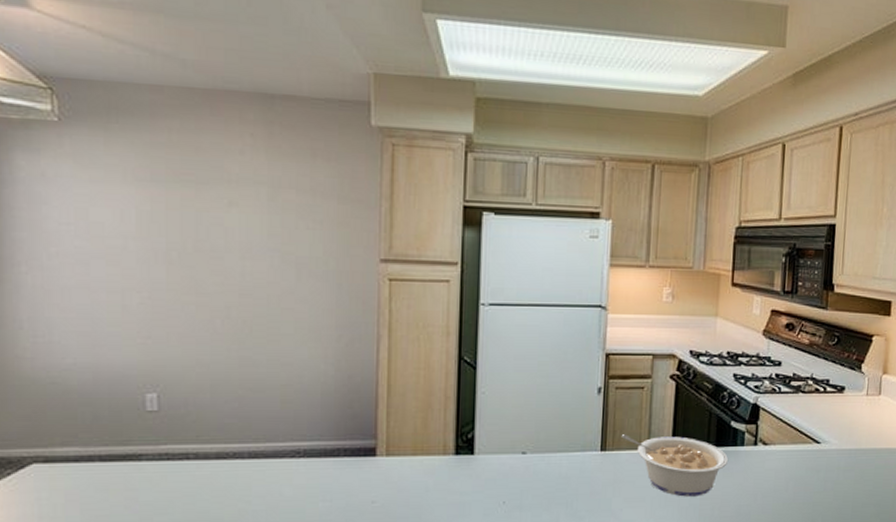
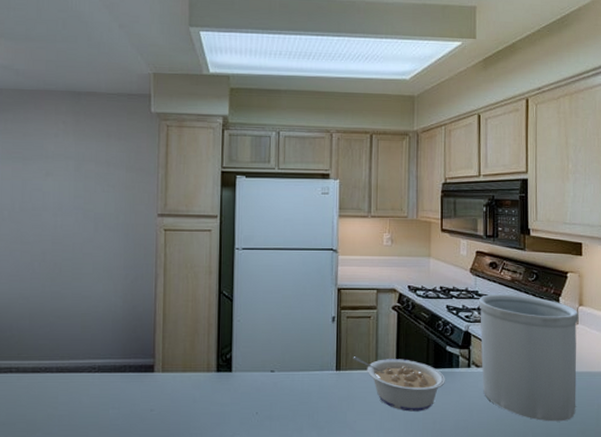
utensil holder: none [769,361,882,505] -> present [479,294,579,422]

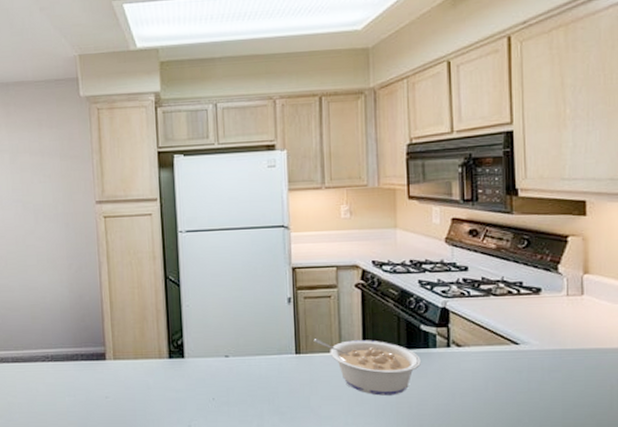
utensil holder: present [479,294,579,422] -> none [457,264,584,405]

